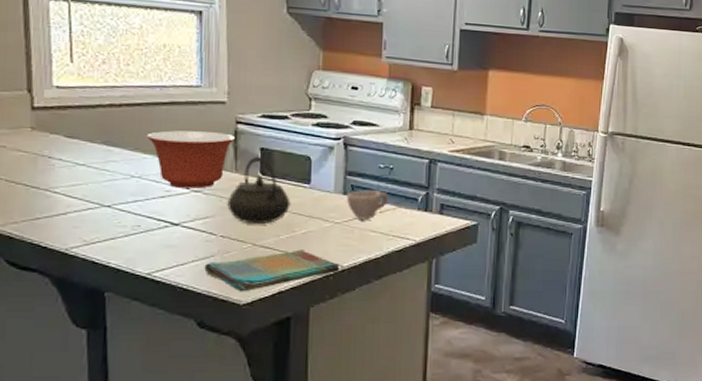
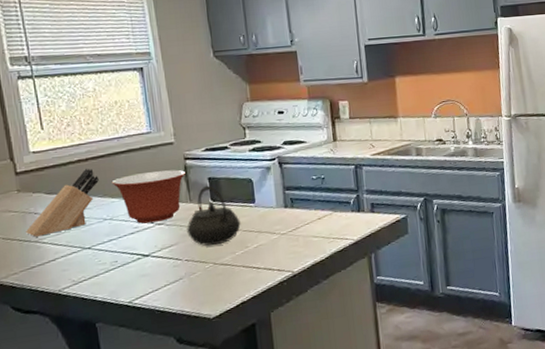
knife block: none [35,114,132,184] -> present [26,168,99,237]
dish towel: present [204,249,339,292] -> none [175,262,291,307]
cup: present [346,189,389,220] -> none [287,199,325,228]

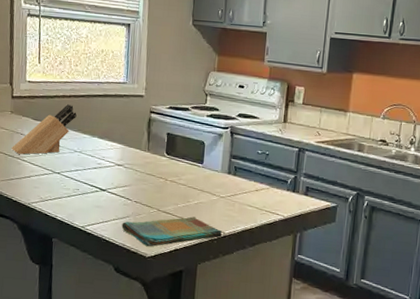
mixing bowl: present [111,169,185,224] -> none [86,117,149,163]
dish towel: none [175,262,291,307] -> present [121,216,222,247]
kettle: present [187,185,241,246] -> none [140,139,187,194]

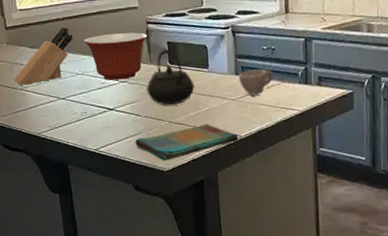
mixing bowl: none [86,117,149,163] -> present [83,32,147,80]
kettle: none [140,139,187,194] -> present [147,49,195,106]
cup: none [230,171,264,196] -> present [238,68,274,95]

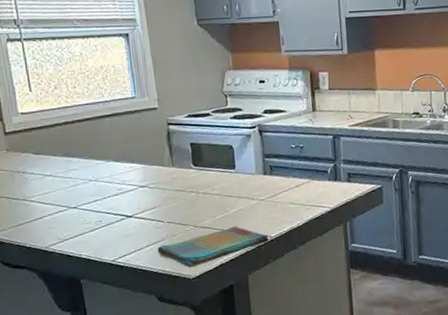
knife block: present [13,26,73,85] -> none [14,130,85,195]
mixing bowl: present [83,32,147,80] -> none [97,134,168,186]
kettle: present [147,49,195,106] -> none [169,150,221,209]
cup: present [238,68,274,95] -> none [266,167,303,195]

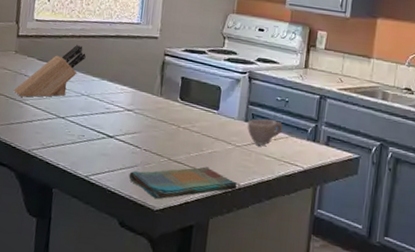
knife block: none [14,130,85,195] -> present [13,44,86,97]
cup: none [266,167,303,195] -> present [247,118,283,146]

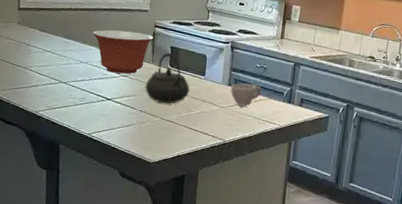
knife block: present [13,44,86,97] -> none [18,16,83,65]
mixing bowl: none [96,59,162,108] -> present [92,30,153,74]
dish towel: present [129,166,237,200] -> none [127,125,222,153]
kettle: none [151,83,202,142] -> present [145,52,190,104]

